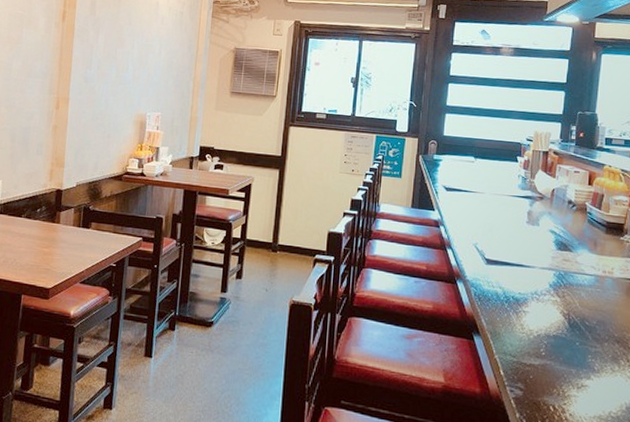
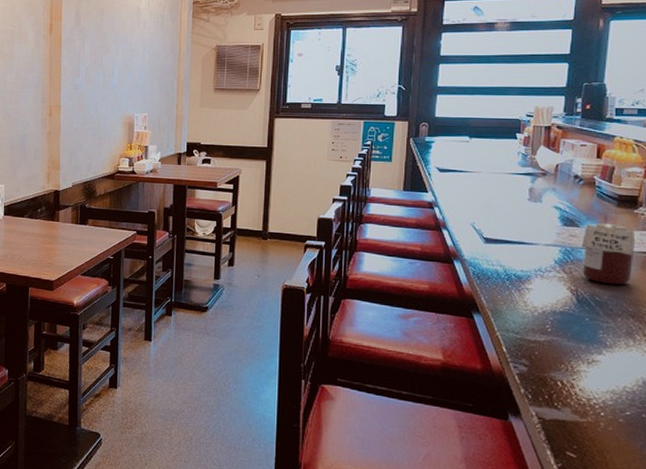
jar: none [573,249,621,310] -> present [581,223,635,285]

